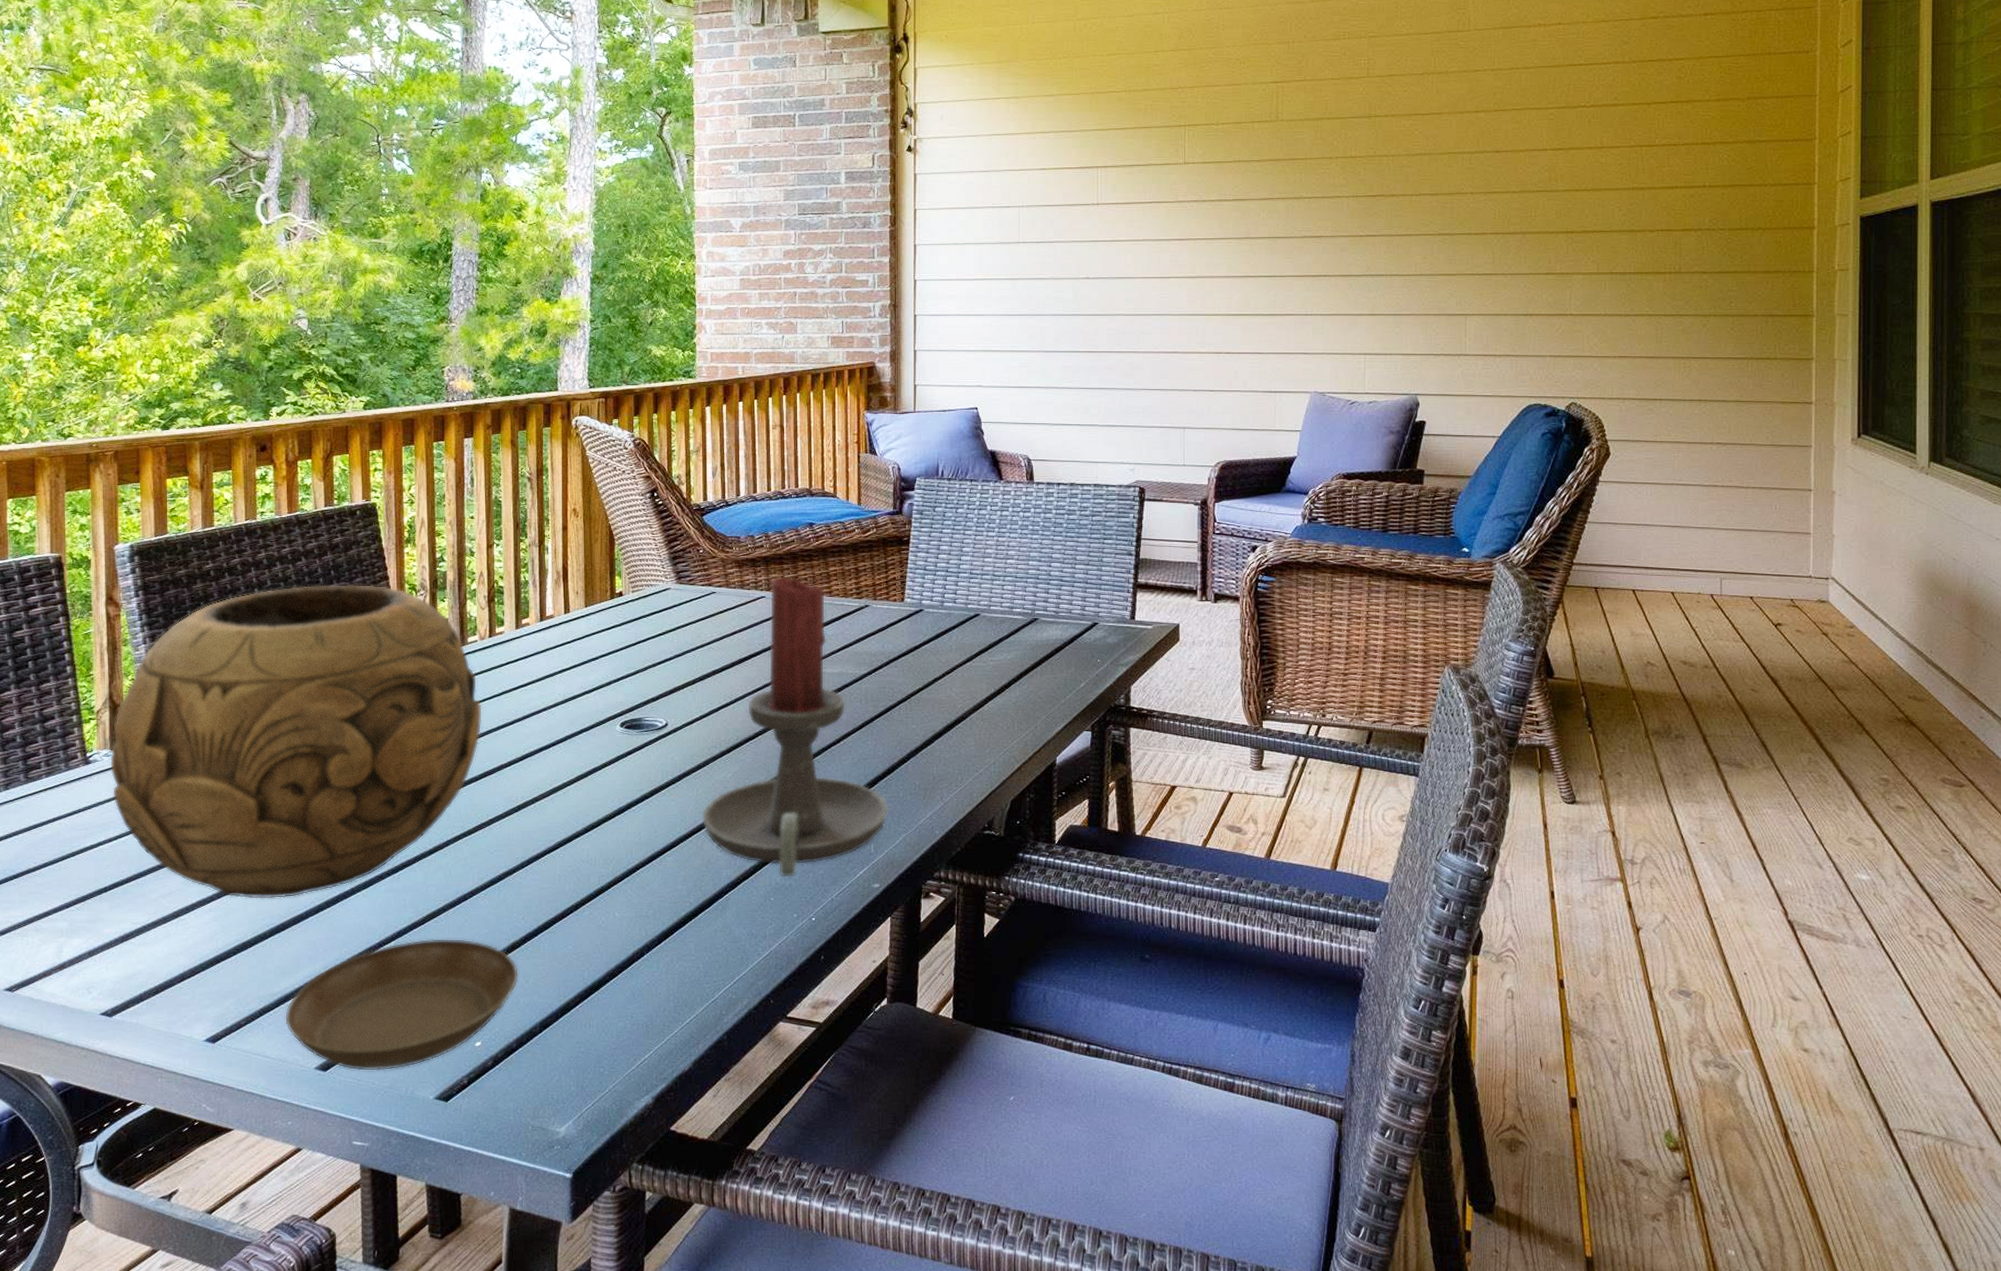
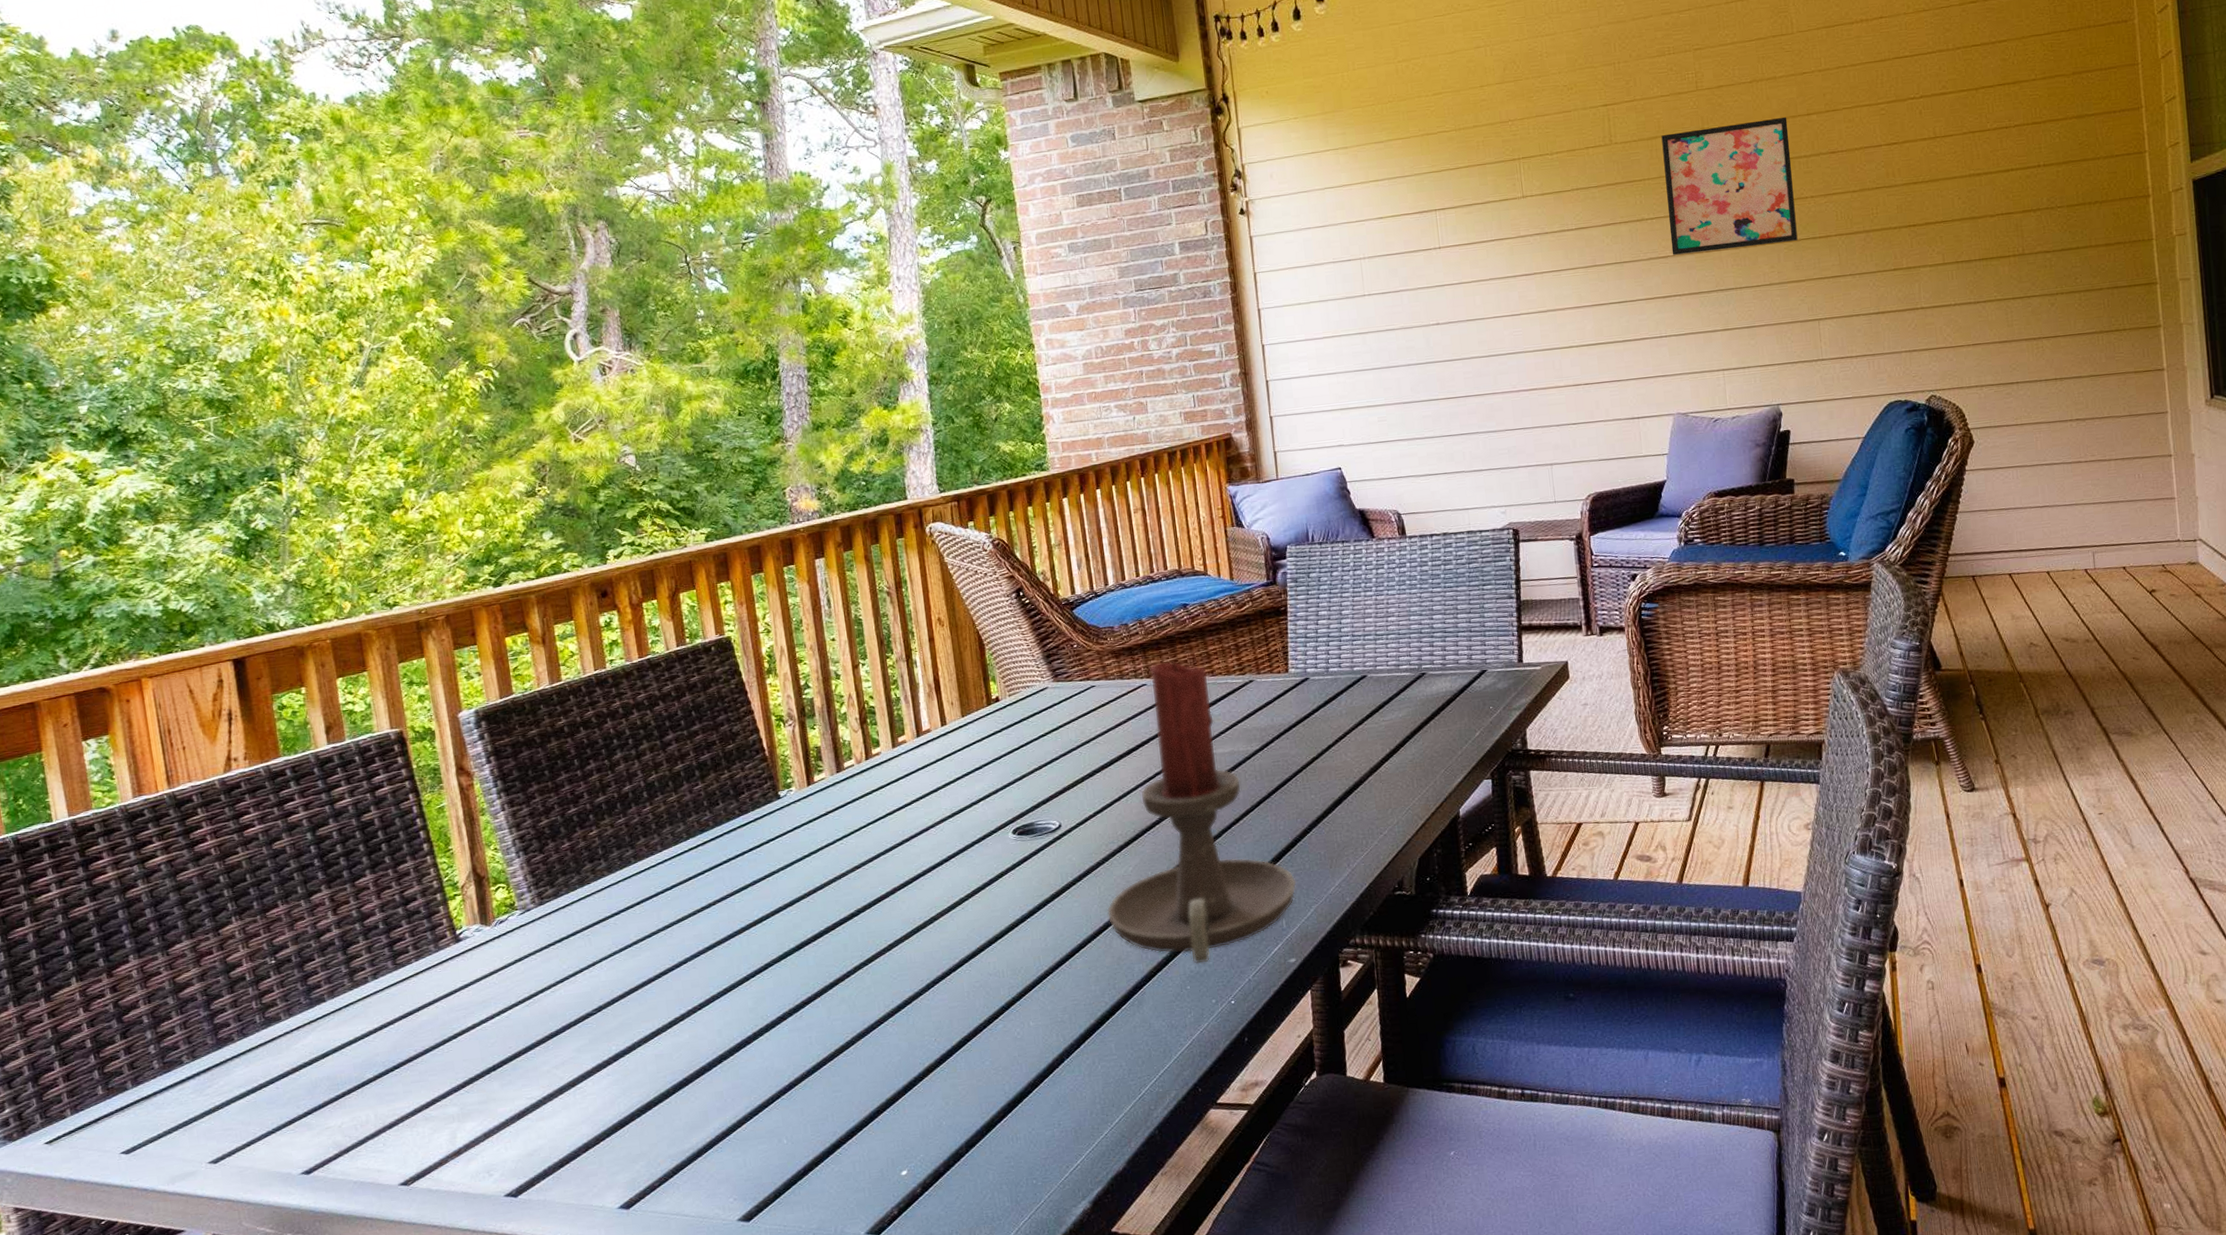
decorative bowl: present [110,584,482,899] -> none [480,720,870,1059]
saucer: present [285,939,519,1071] -> none [699,1069,939,1217]
wall art: none [1326,111,1455,236] -> present [1661,116,1798,255]

